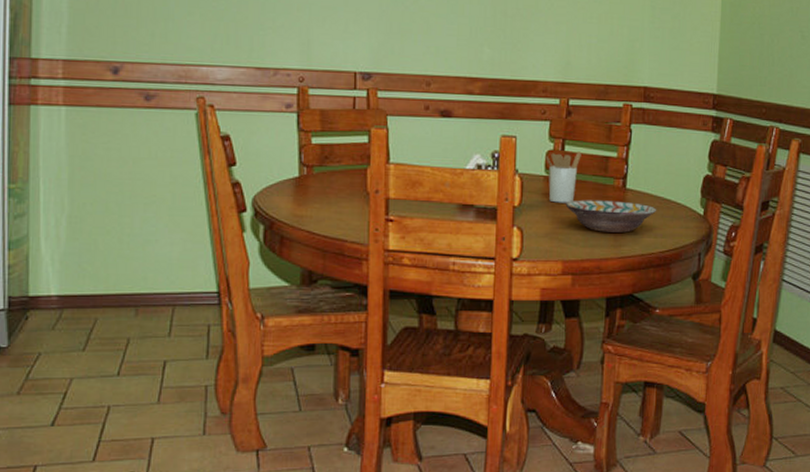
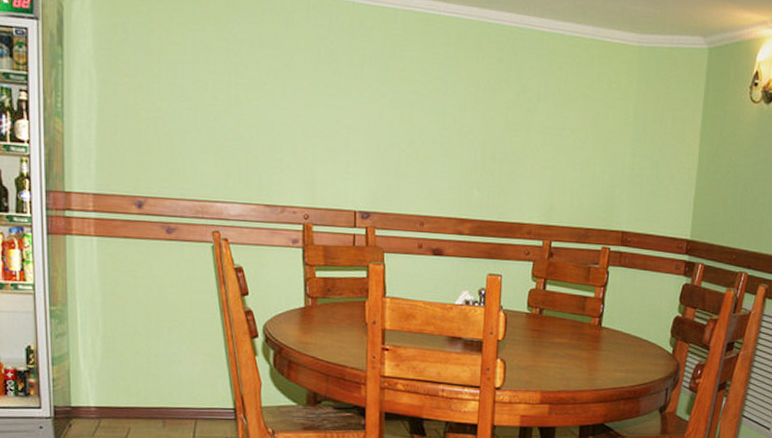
utensil holder: present [544,151,581,203] -> none [527,291,561,339]
decorative bowl: present [565,200,656,233] -> none [545,336,628,367]

